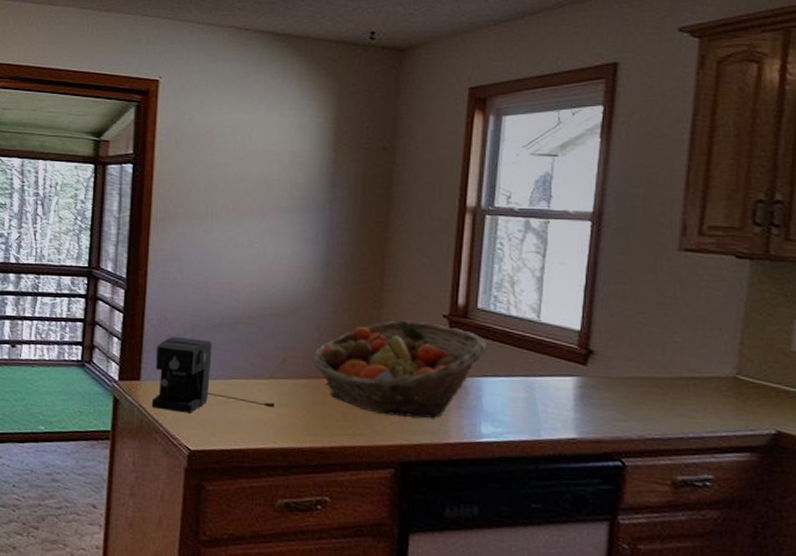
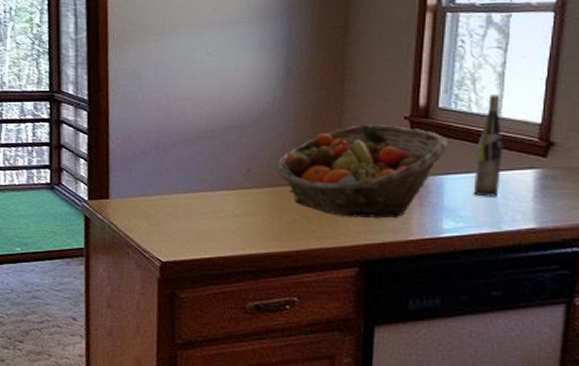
coffee maker: present [151,336,274,413] -> none [121,154,241,227]
wine bottle: none [512,298,542,403] -> present [473,94,503,197]

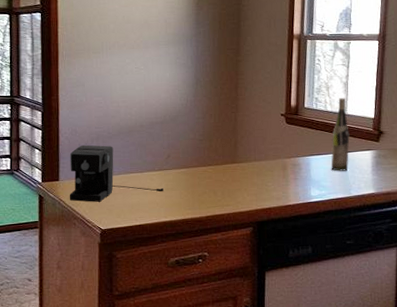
coffee maker: none [121,154,241,227] -> present [69,145,163,202]
fruit basket: present [276,124,447,219] -> none [190,120,312,190]

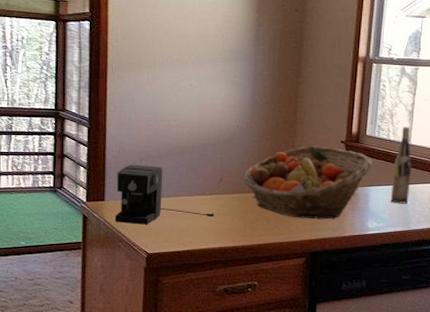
fruit basket: none [190,120,312,190] -> present [243,146,372,220]

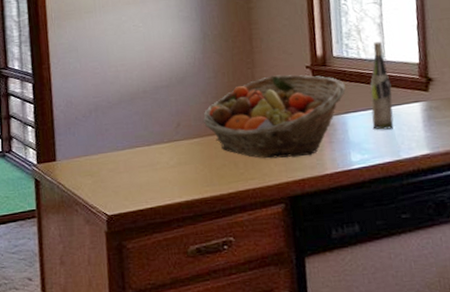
coffee maker: present [114,164,214,225] -> none [66,117,176,184]

